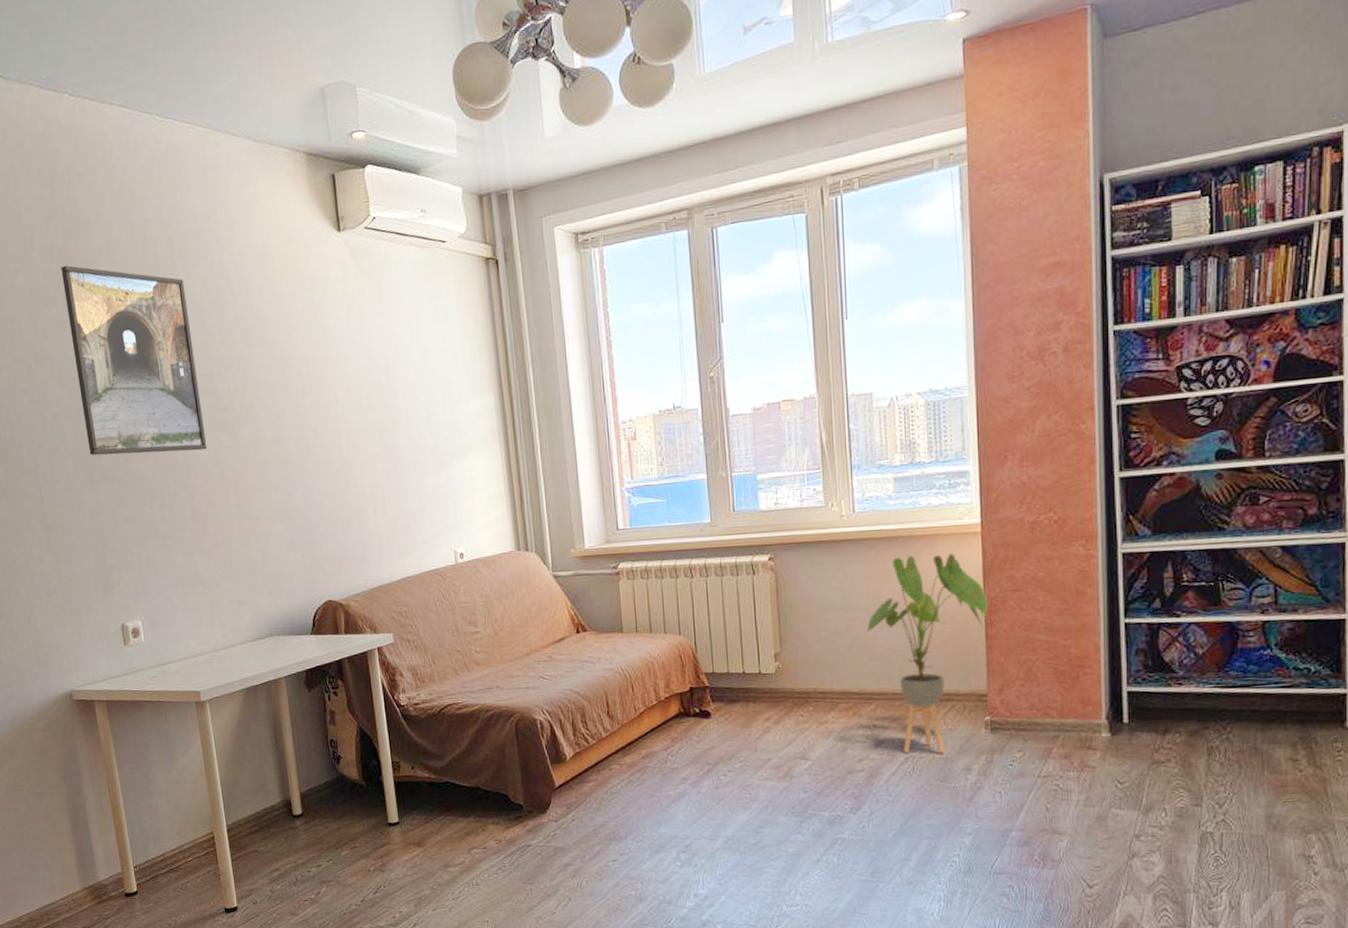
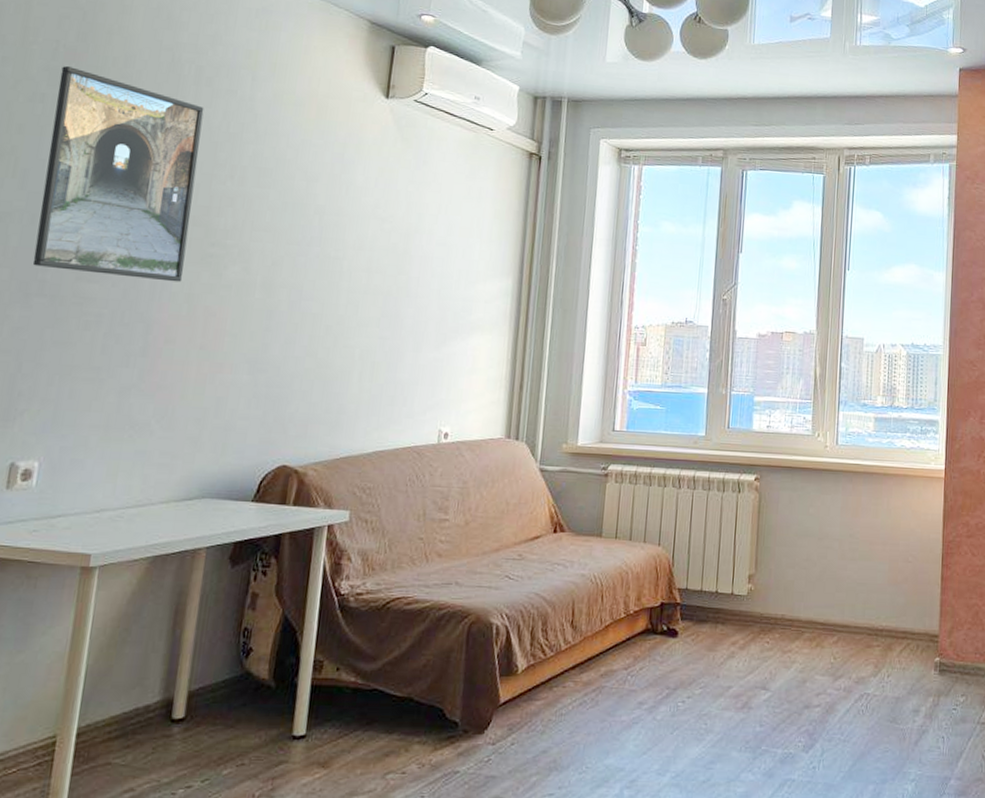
house plant: present [866,553,987,754] -> none [836,491,945,693]

